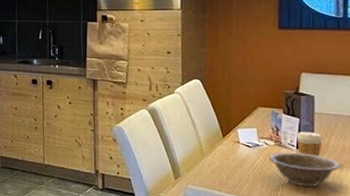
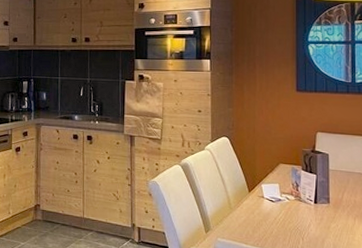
decorative bowl: present [269,152,341,188] -> none [290,207,353,240]
coffee cup: present [297,132,323,157] -> none [314,187,337,212]

